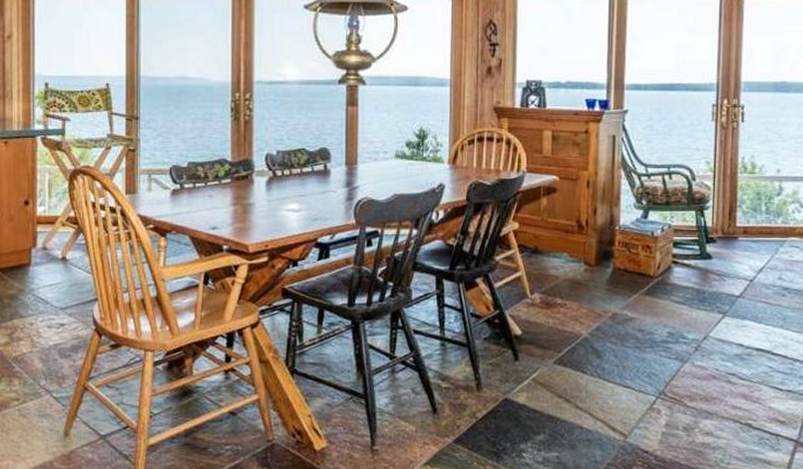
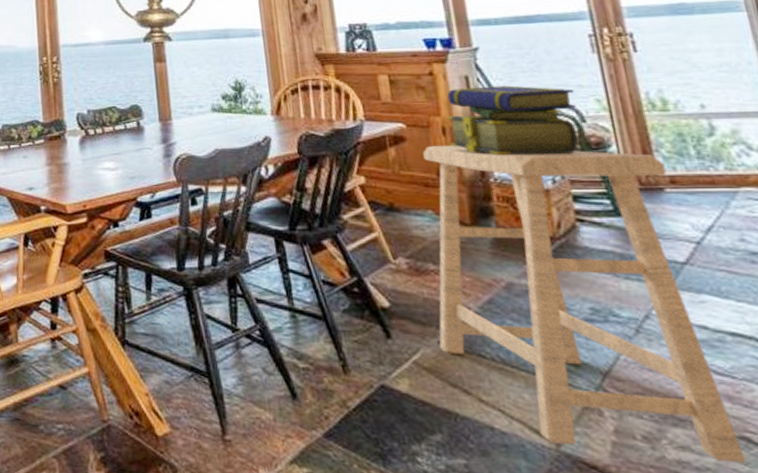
stool: none [553,196,745,443] -> present [423,145,746,464]
stack of books: none [591,146,693,208] -> present [446,85,578,155]

